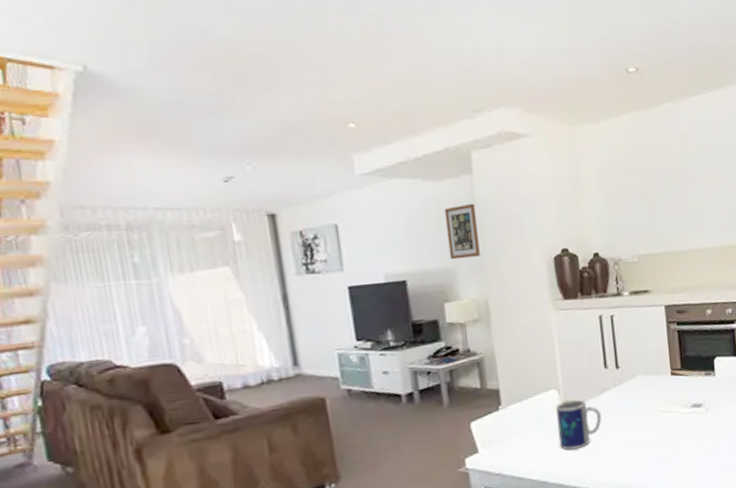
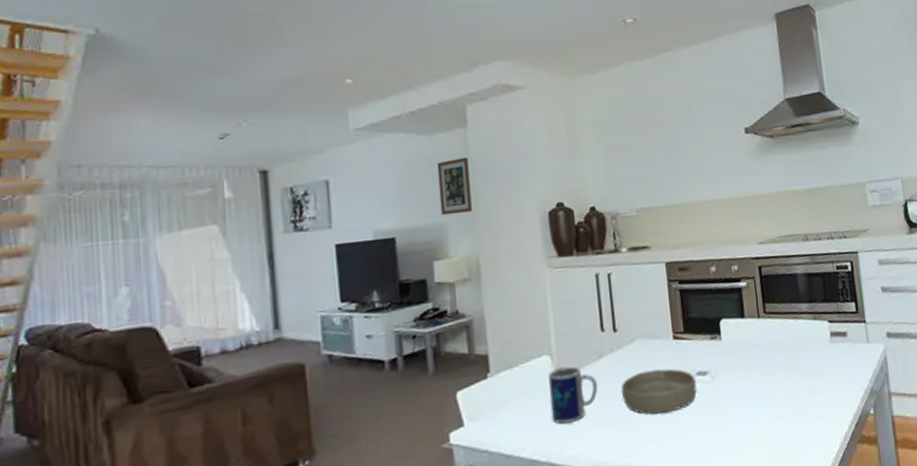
bowl: none [622,401,692,442] -> present [620,368,697,415]

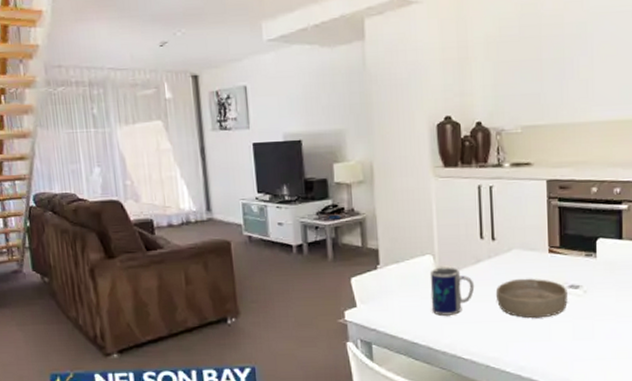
wall art: present [437,157,472,216] -> none [337,69,368,123]

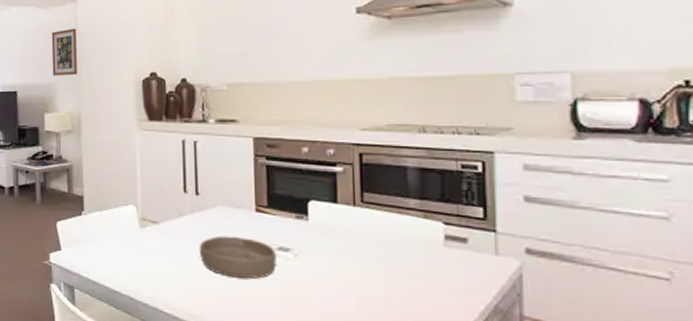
wall art: none [337,69,368,123] -> present [51,28,77,77]
mug: present [429,267,475,316] -> none [132,218,178,267]

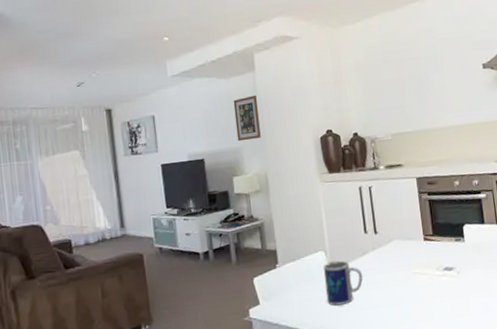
mug: none [132,218,178,267] -> present [323,260,363,306]
bowl: present [199,235,277,279] -> none [381,264,445,301]

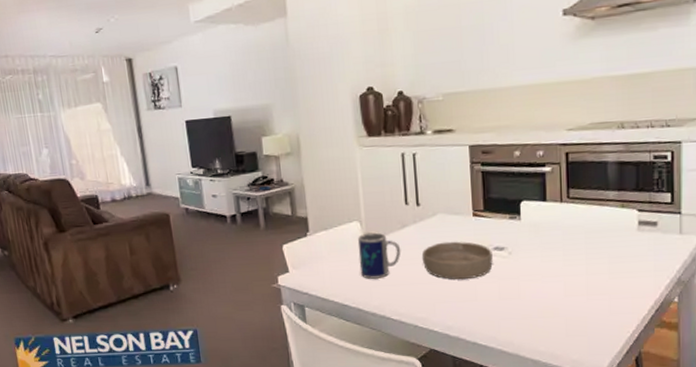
wall art: present [233,95,261,142] -> none [262,44,293,98]
bowl: none [381,264,445,301] -> present [421,241,493,280]

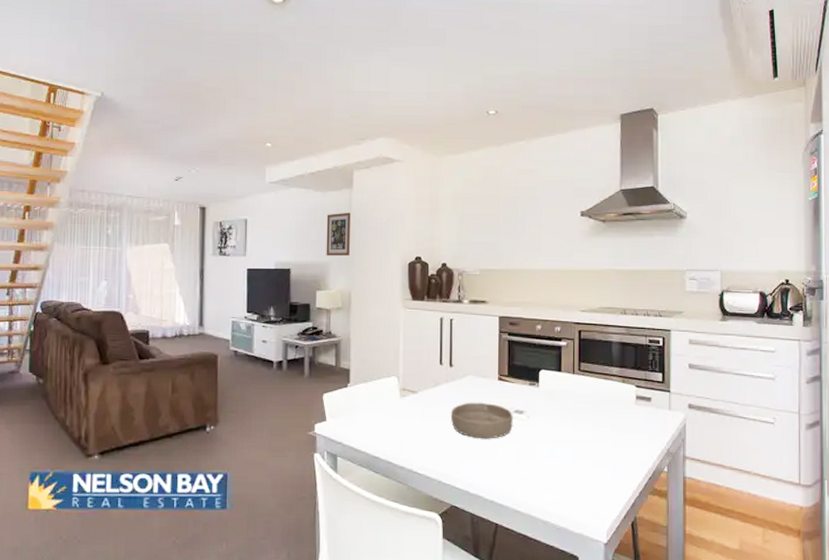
wall art: none [262,44,293,98] -> present [326,212,350,257]
mug: present [357,232,401,279] -> none [393,388,433,433]

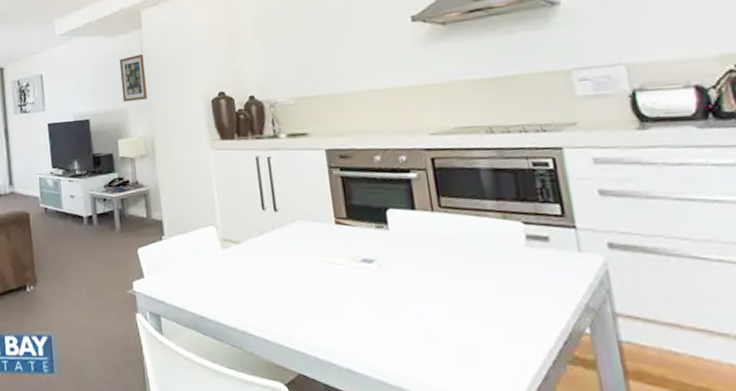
bowl: present [450,402,513,439] -> none [282,251,362,295]

